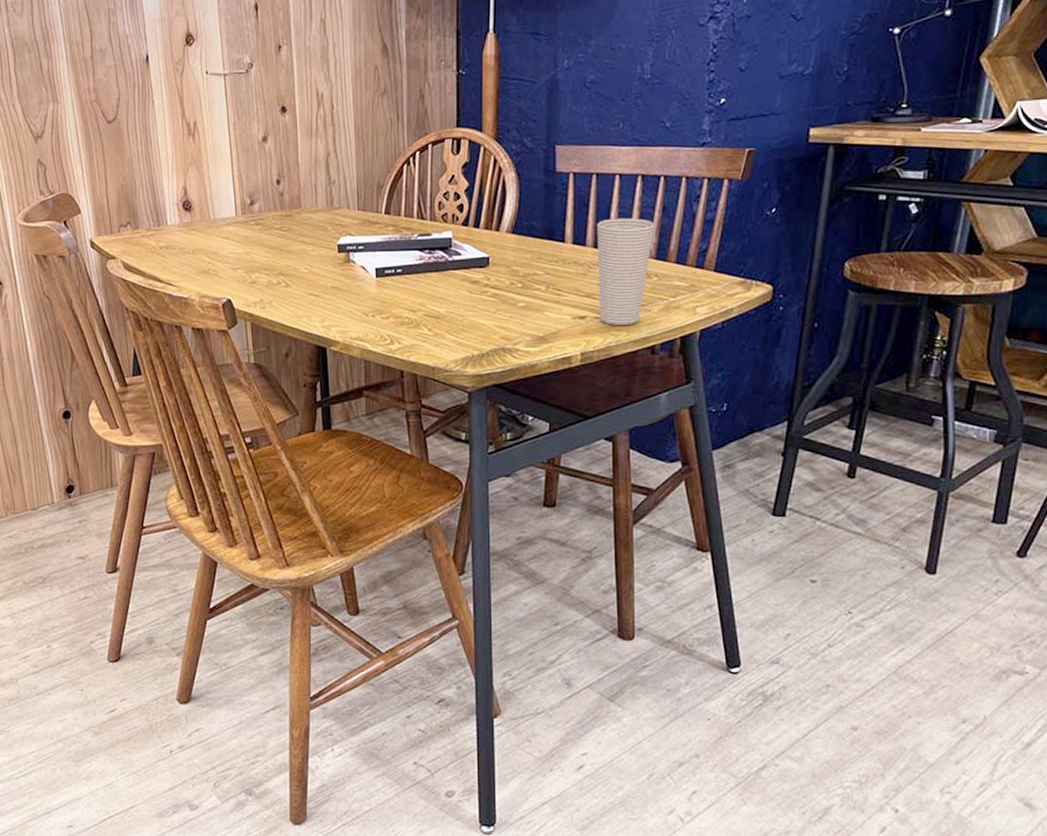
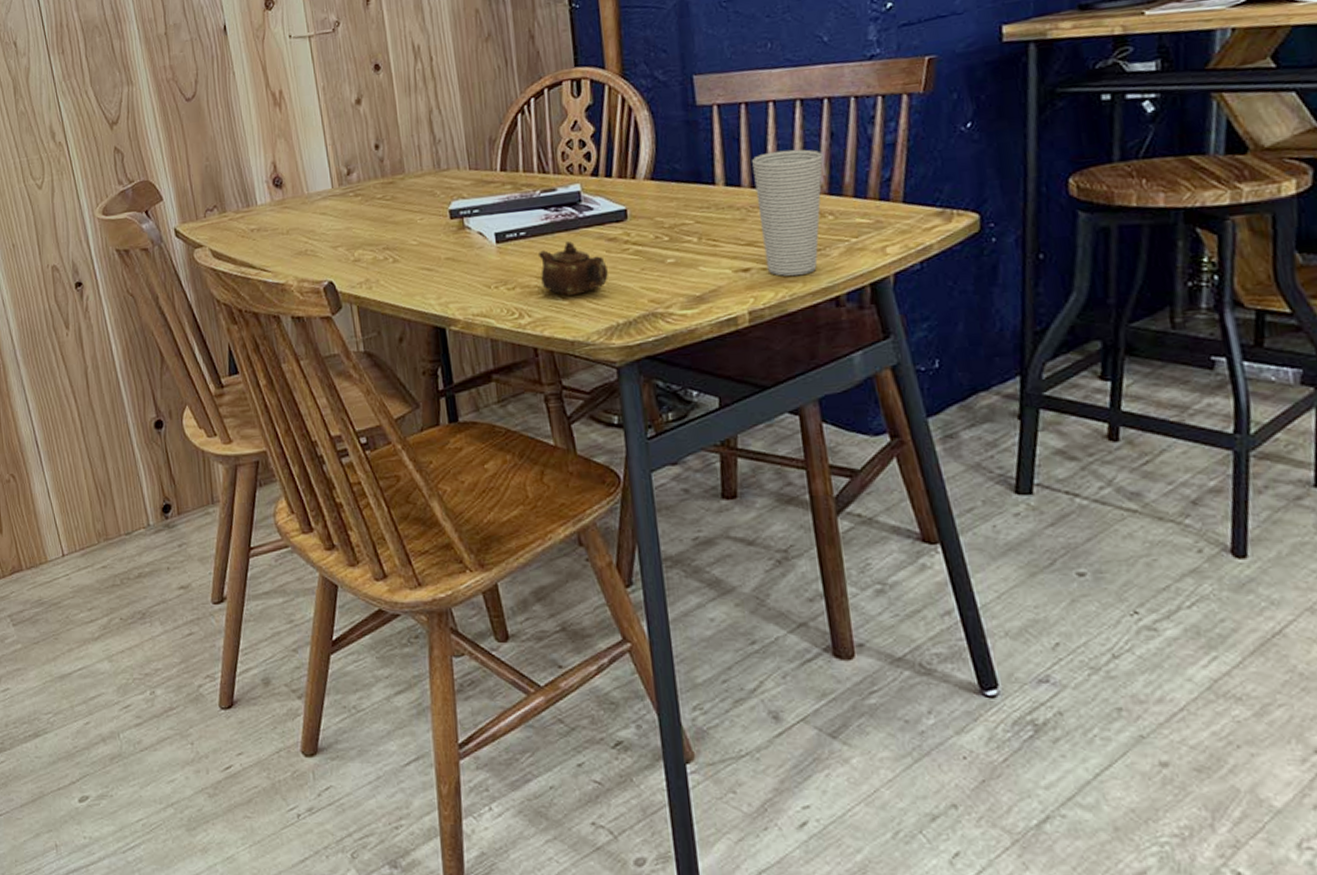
teapot: none [410,281,468,327] -> present [537,241,608,296]

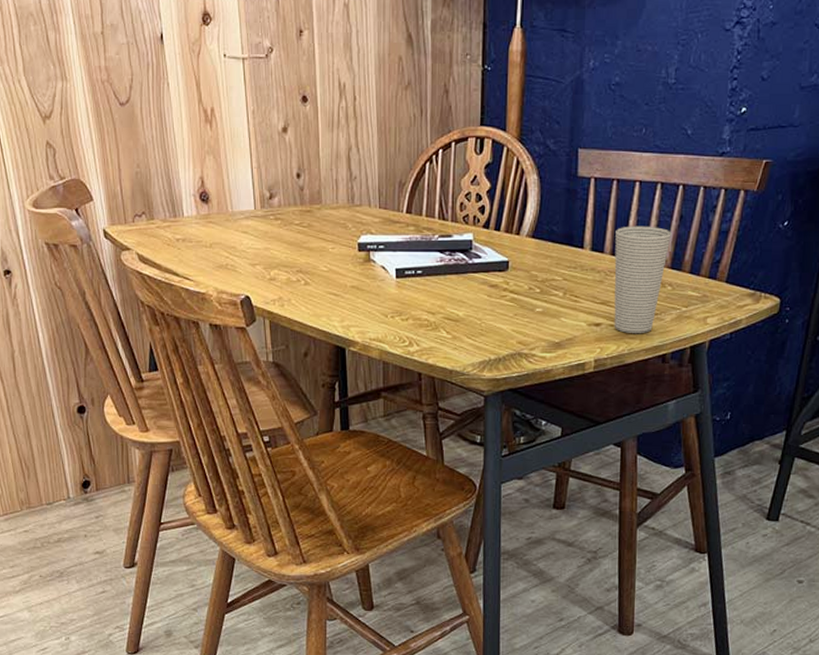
teapot: present [537,241,608,296] -> none [430,284,487,330]

